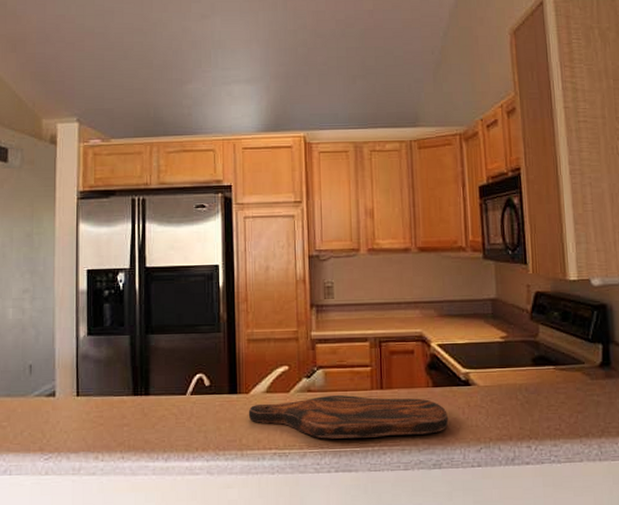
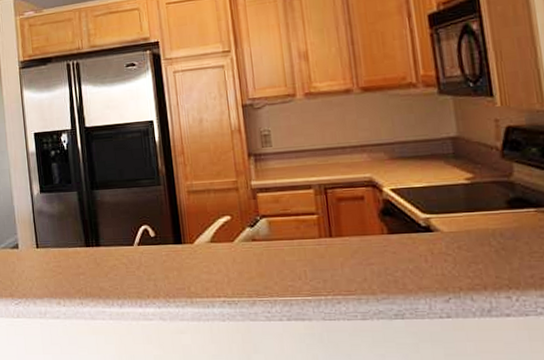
cutting board: present [248,394,448,439] -> none [194,243,409,288]

